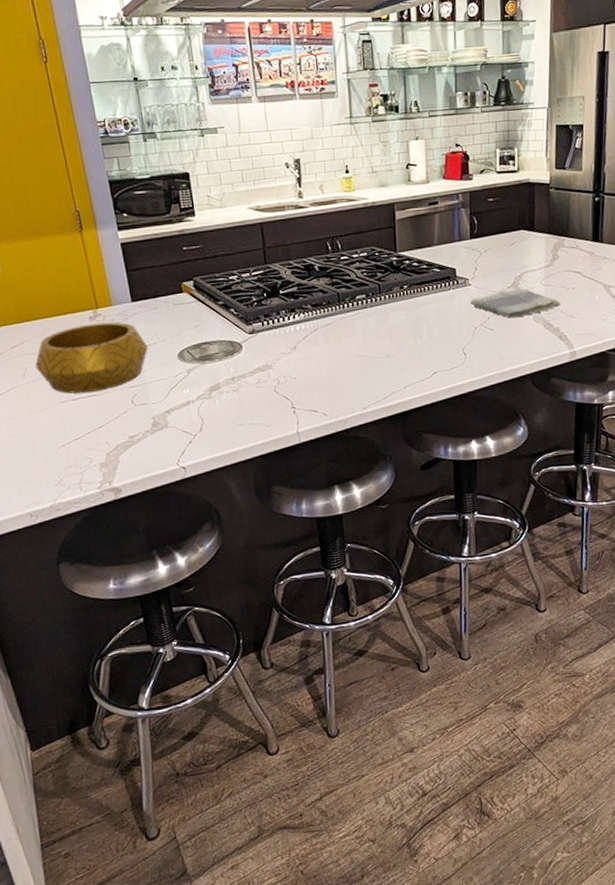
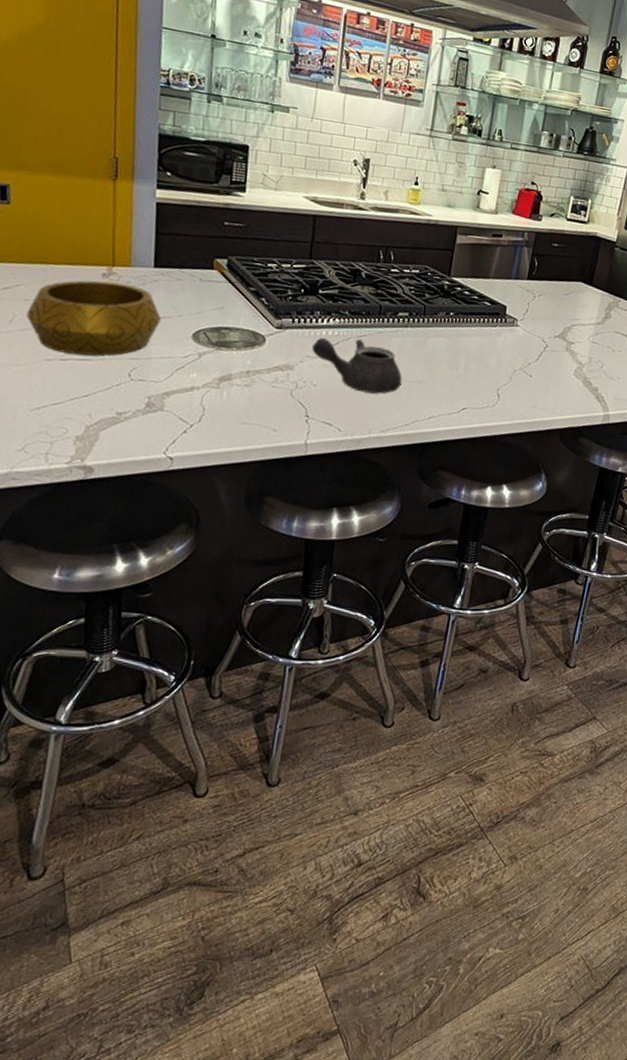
teapot: none [285,327,373,377] -> present [312,338,402,394]
dish towel: present [470,286,561,319] -> none [514,336,604,369]

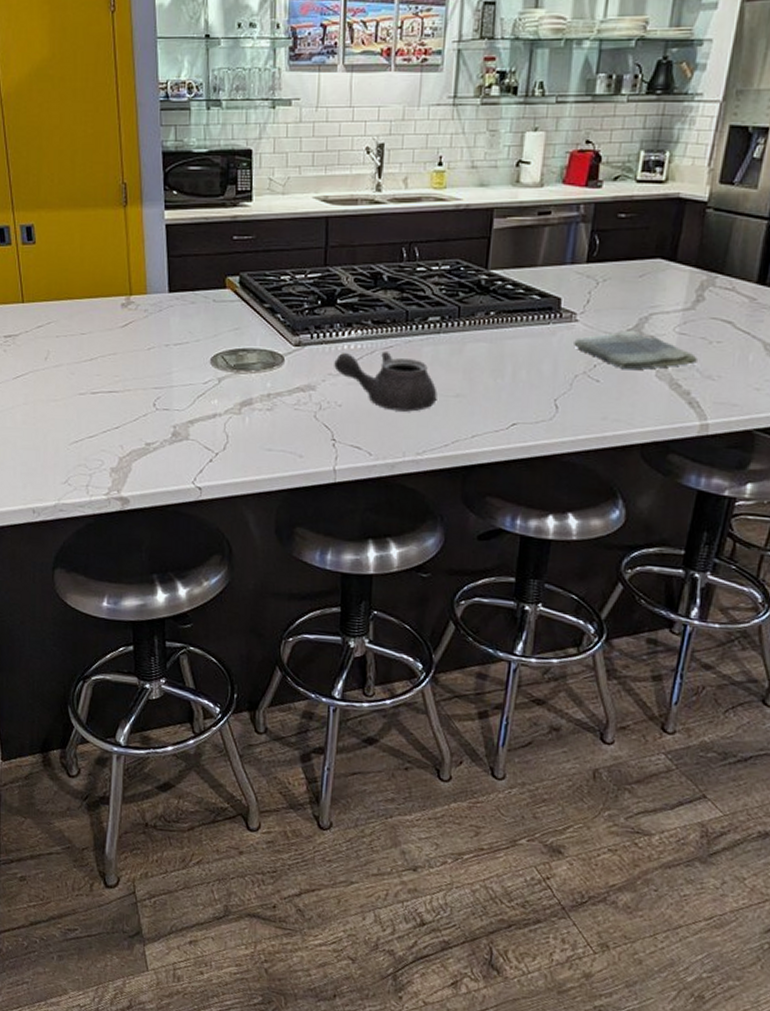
decorative bowl: present [26,280,161,356] -> none [58,311,179,388]
dish towel: none [514,336,604,369] -> present [574,330,698,370]

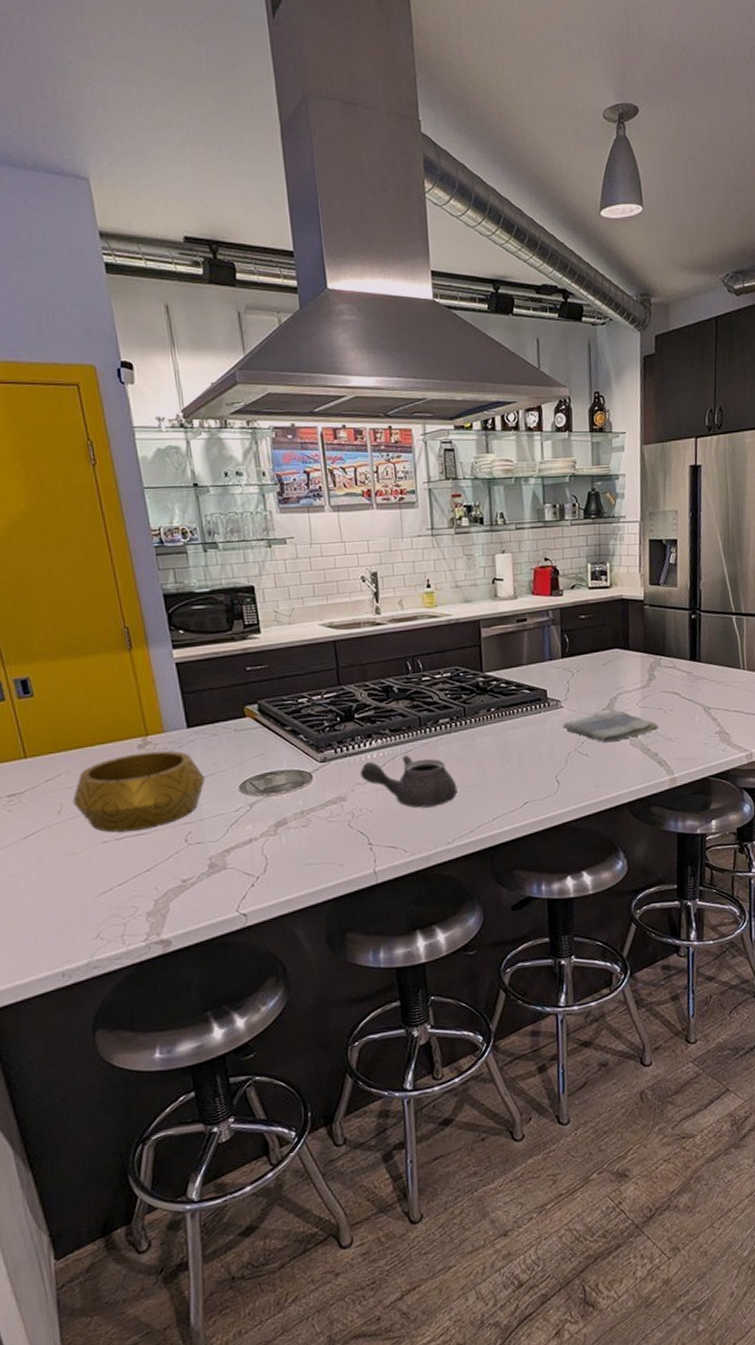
decorative bowl: none [58,311,179,388] -> present [73,750,205,833]

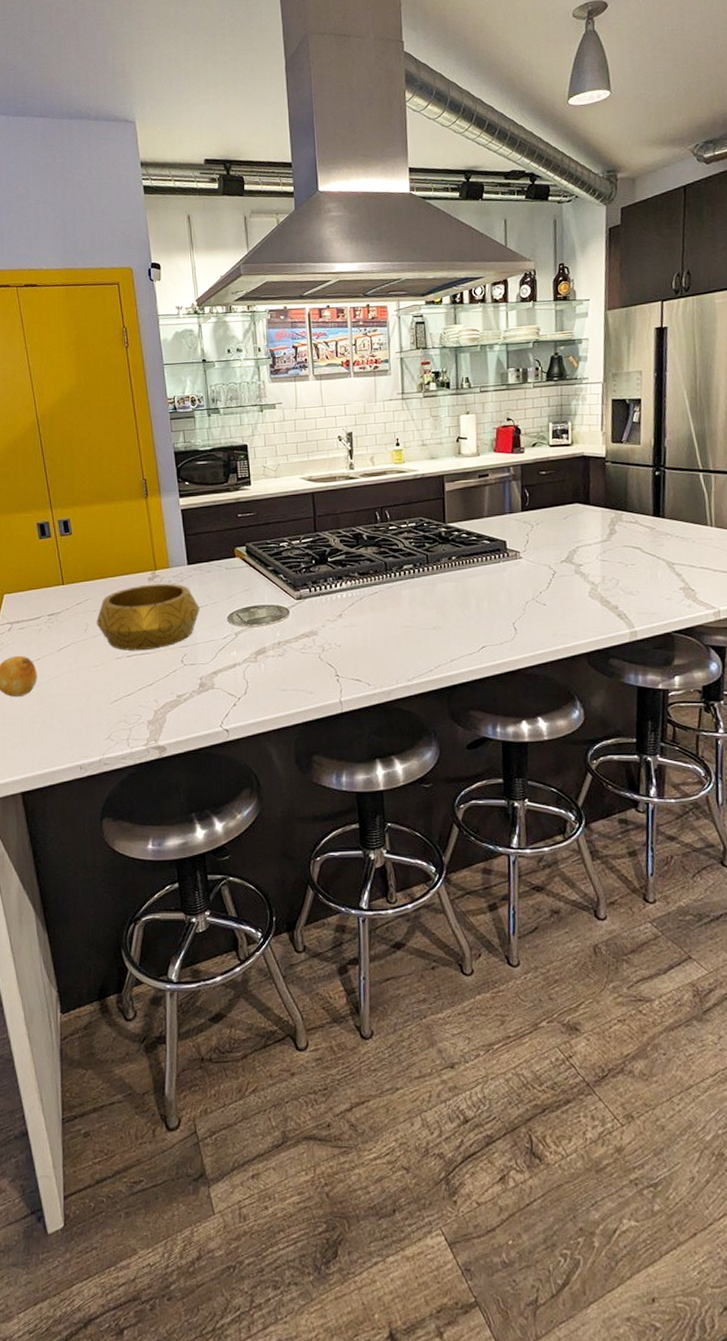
teapot: present [360,754,458,808] -> none [331,596,419,646]
dish towel: present [563,709,659,743] -> none [521,561,619,594]

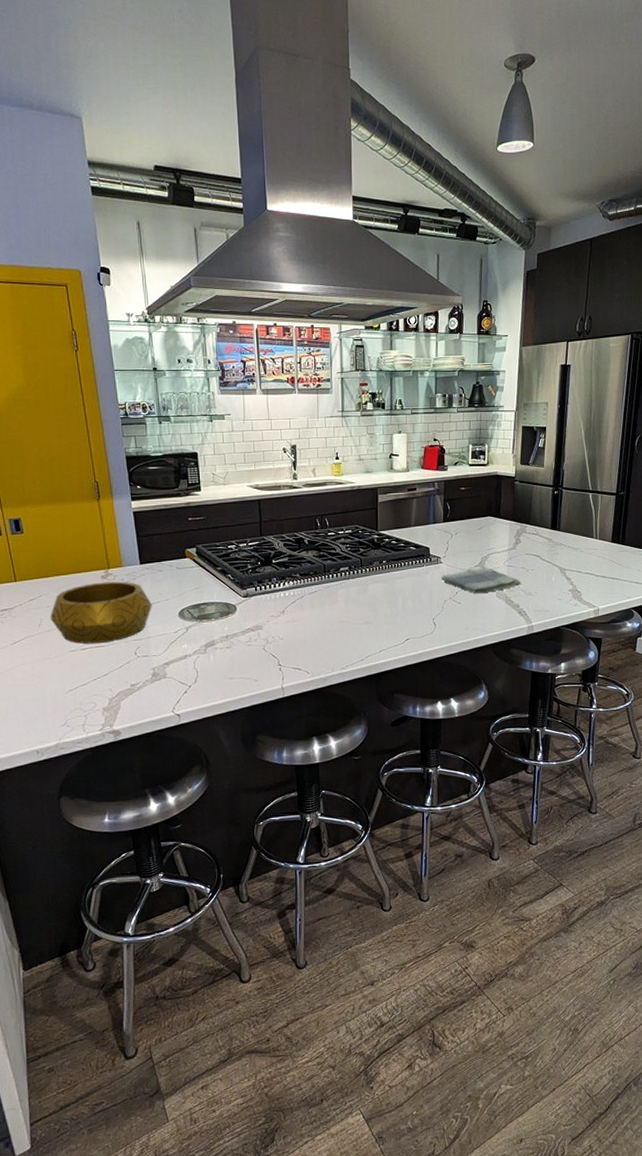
dish towel: none [521,561,619,594] -> present [441,566,521,594]

